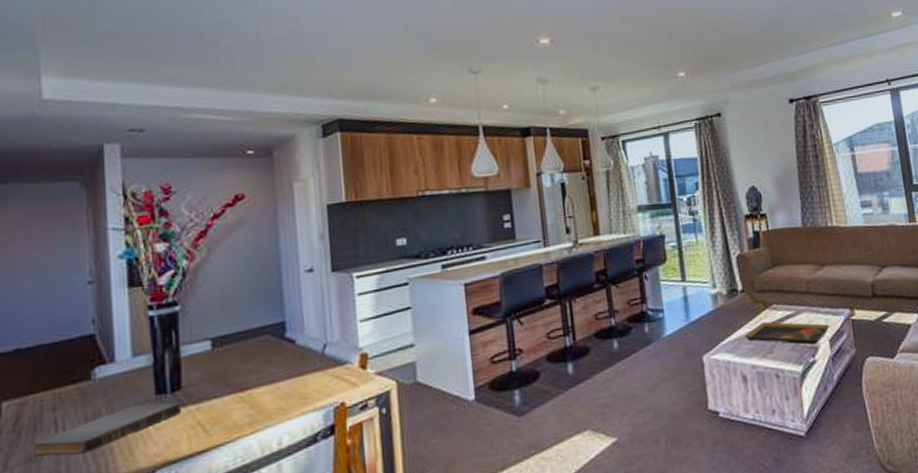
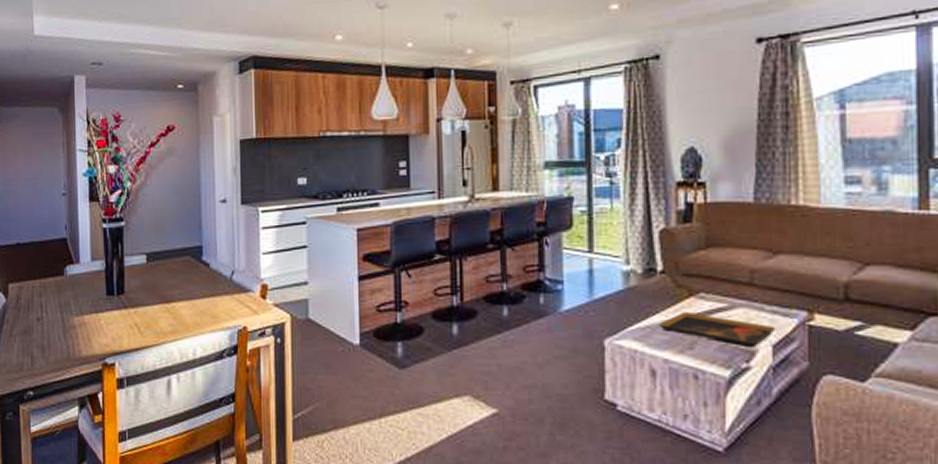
book: present [32,402,182,457] -> none [27,300,125,334]

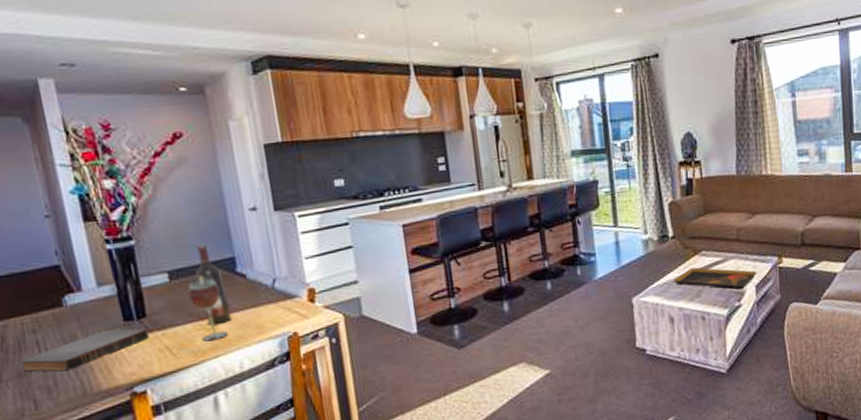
book: none [27,300,125,334] -> present [20,328,150,373]
wineglass: none [160,260,187,324] -> present [187,274,227,342]
wine bottle: none [168,230,193,310] -> present [195,244,233,326]

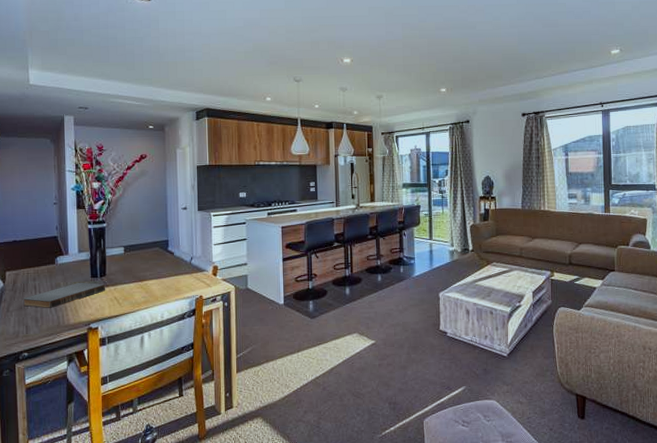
wineglass: present [187,274,227,342] -> none [135,250,156,297]
wine bottle: present [195,244,233,326] -> none [141,229,161,286]
decorative tray: present [674,267,757,290] -> none [471,274,534,294]

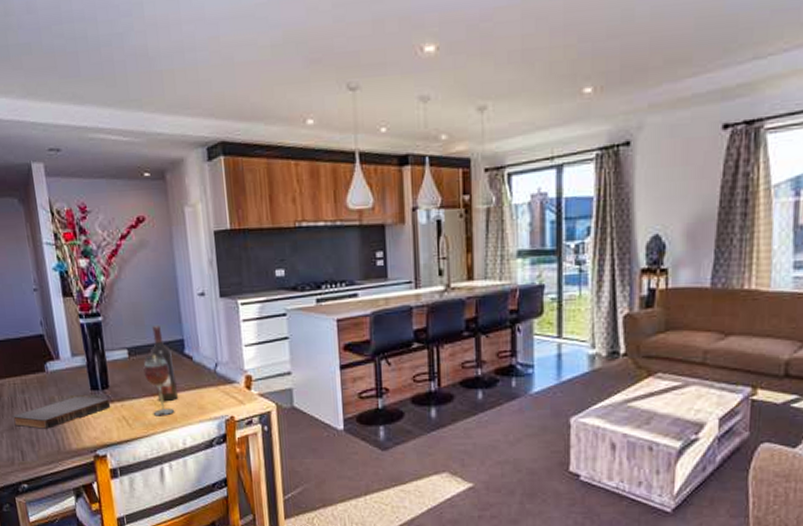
wineglass: none [135,250,156,297] -> present [143,354,174,416]
wine bottle: none [141,229,161,286] -> present [150,324,179,402]

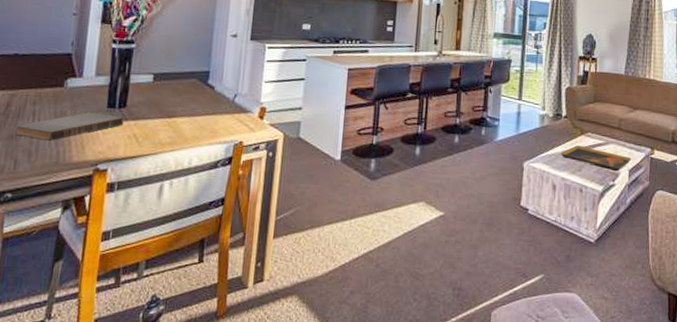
wineglass: present [143,354,174,416] -> none [164,81,191,137]
wine bottle: present [150,324,179,402] -> none [173,56,196,124]
decorative tray: none [621,391,723,422] -> present [561,145,632,172]

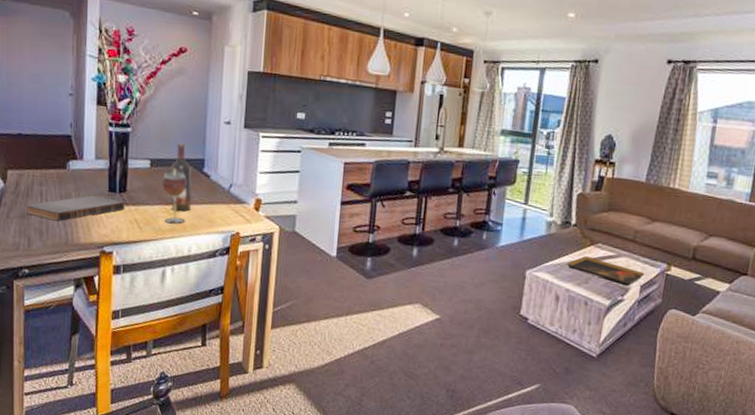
wineglass: none [164,81,191,137] -> present [162,168,187,224]
wine bottle: none [173,56,196,124] -> present [171,142,192,212]

